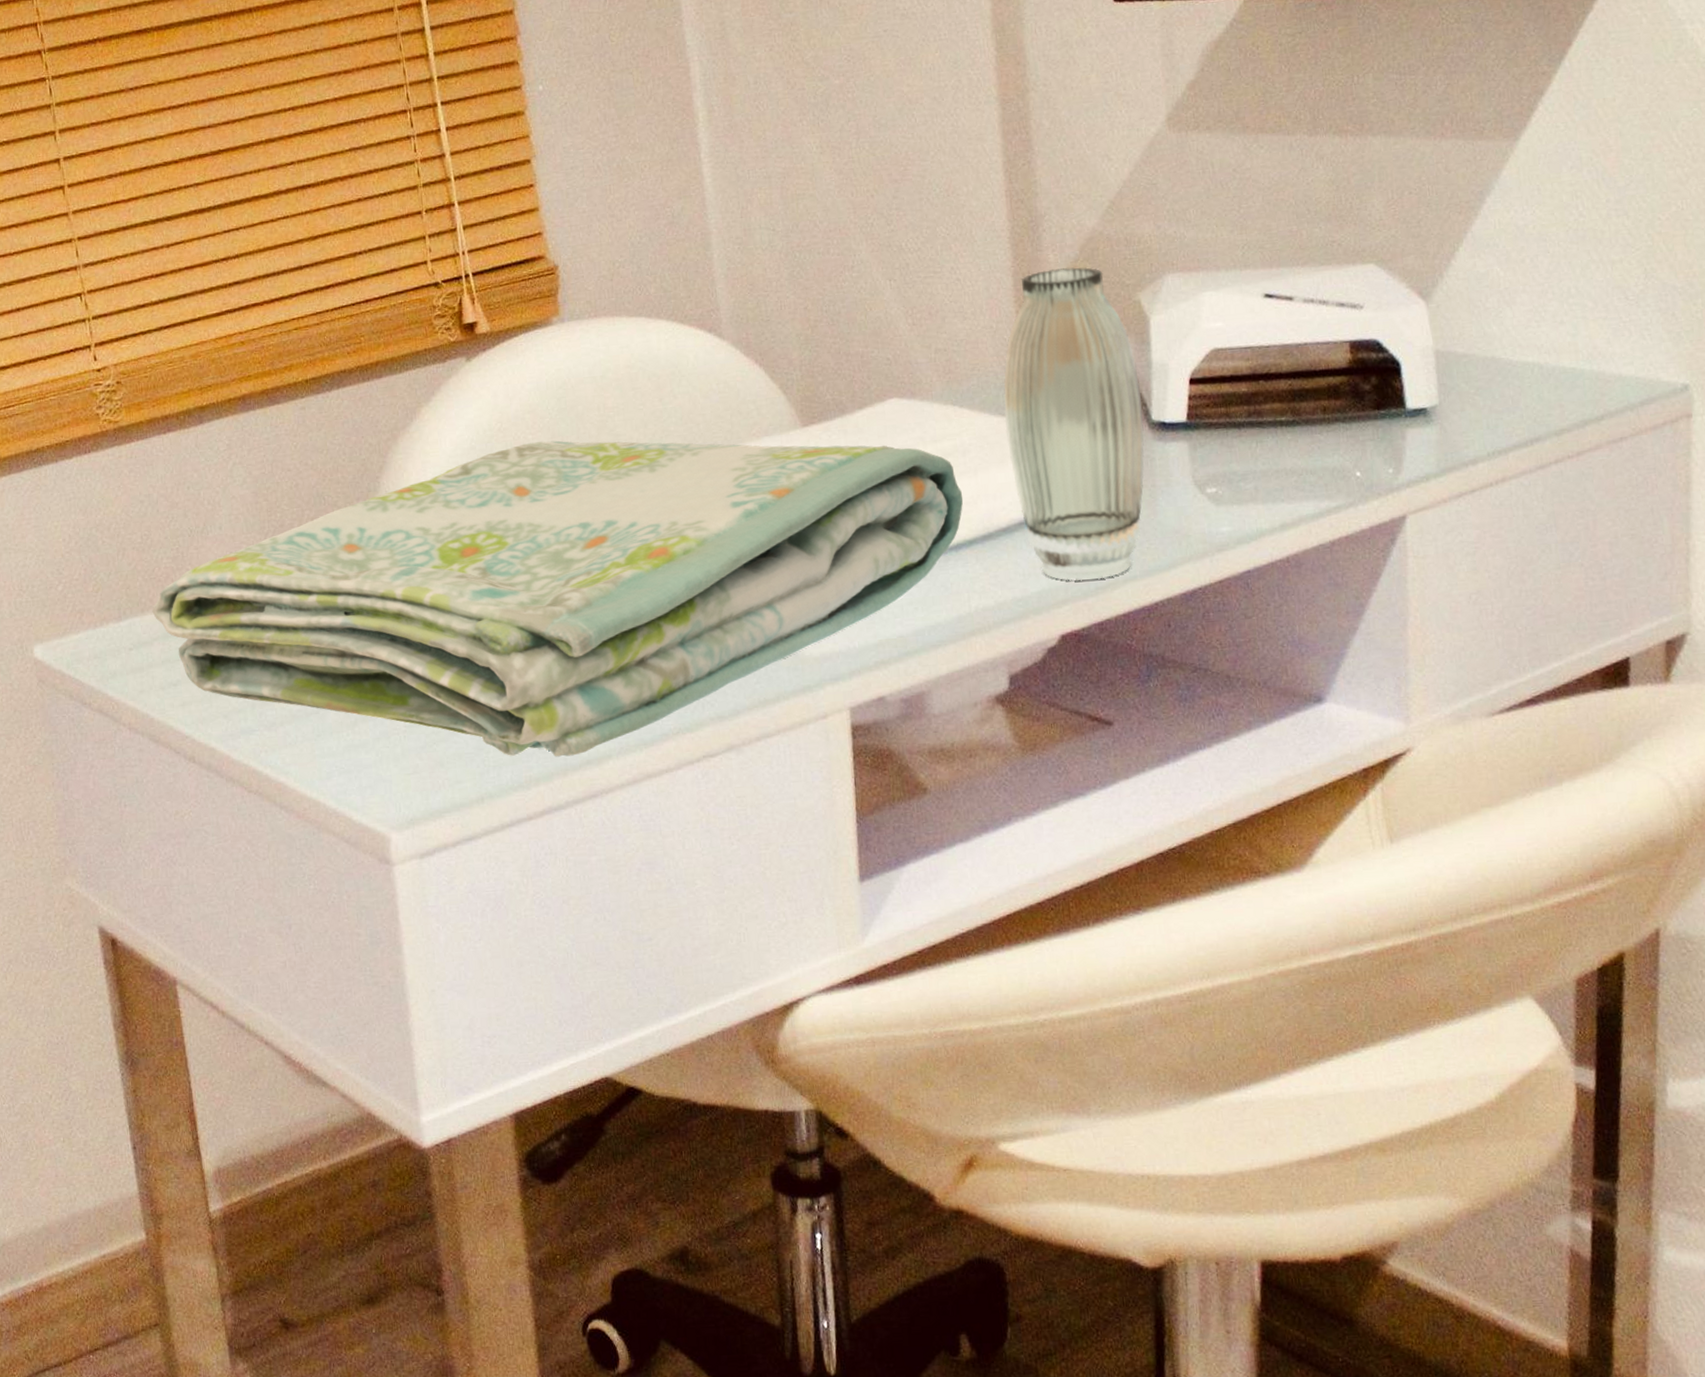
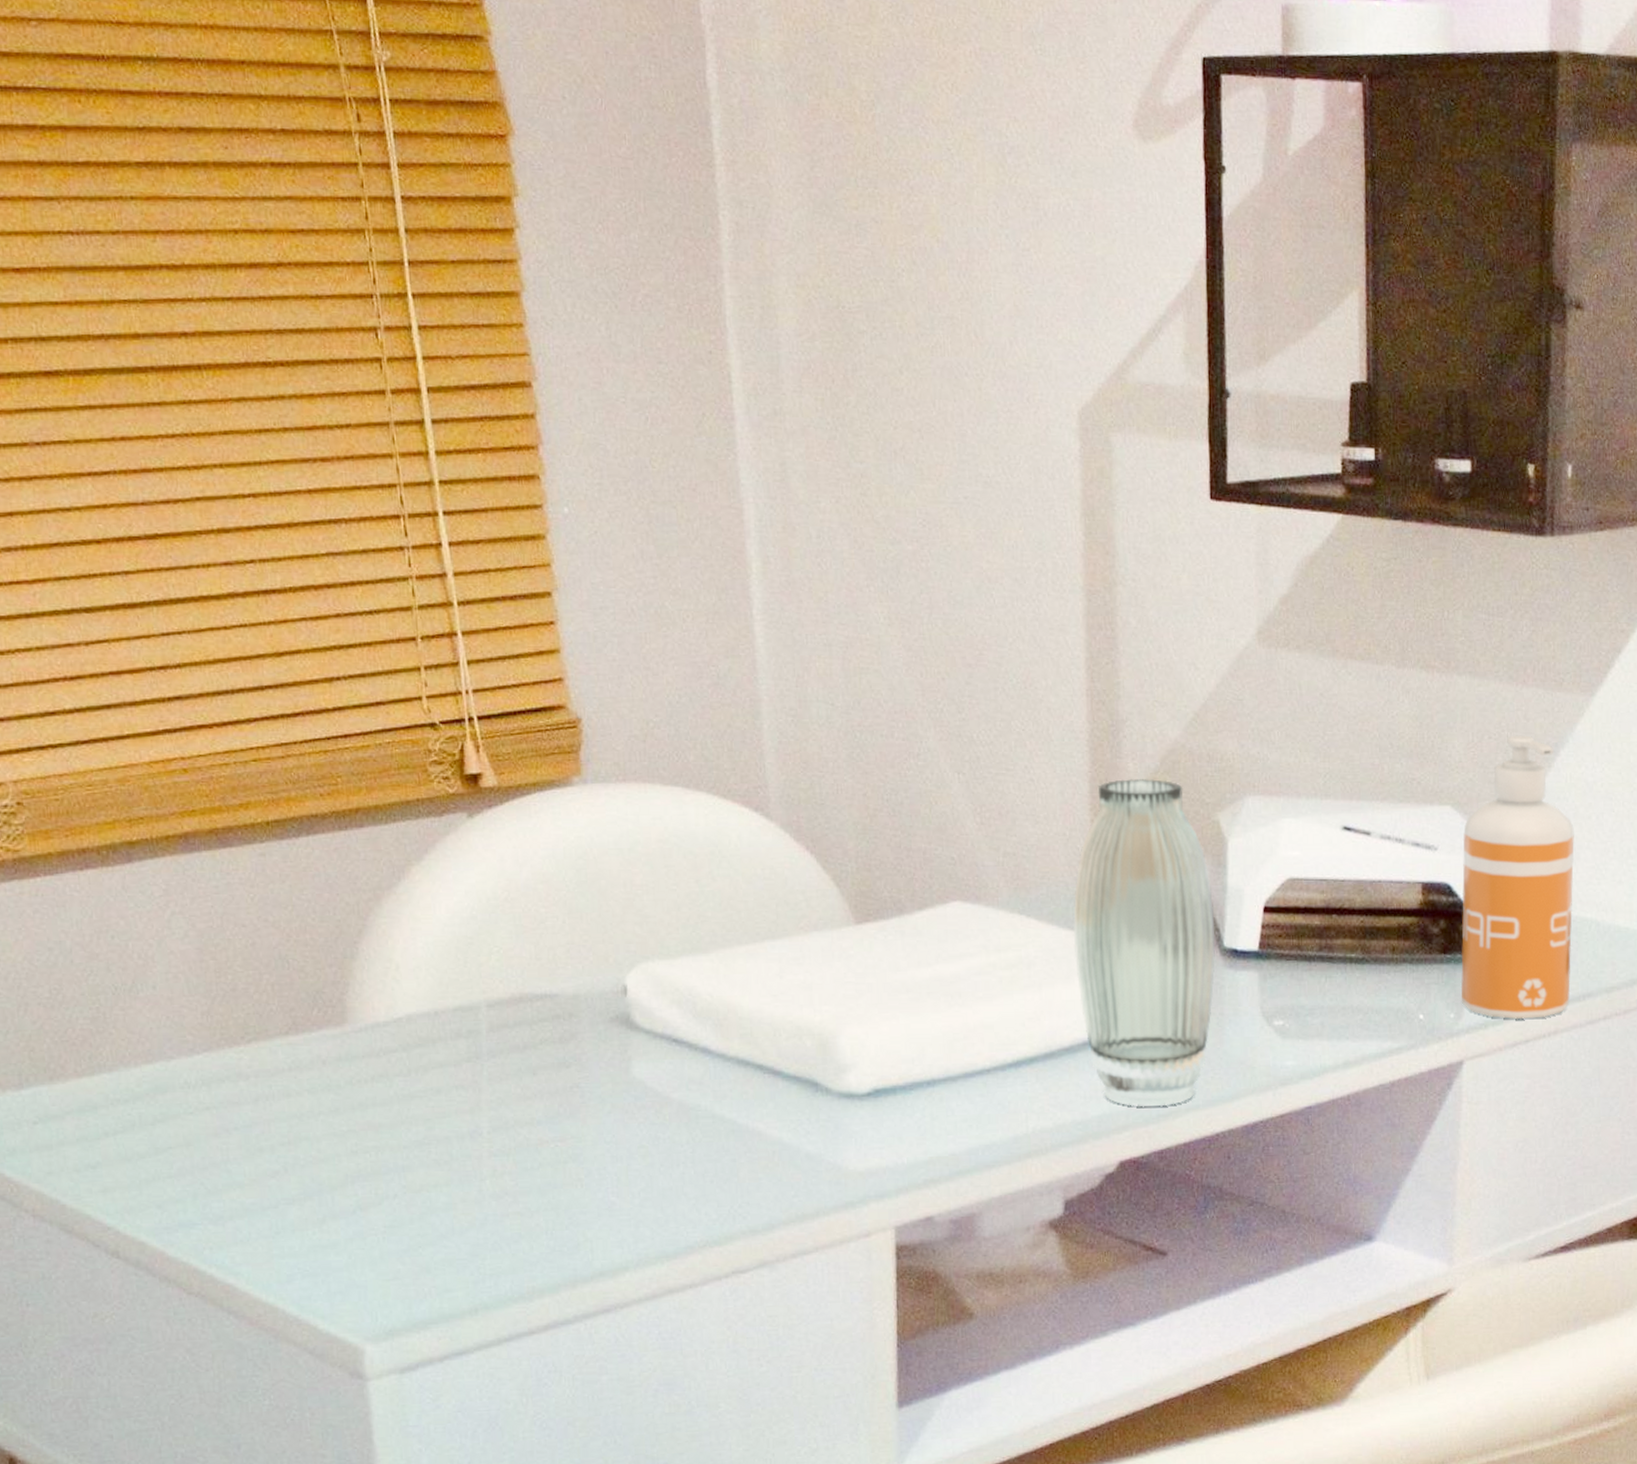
towel: present [152,440,964,757] -> none [63,917,1026,1267]
soap dispenser: none [1389,186,1517,470] -> present [1460,735,1574,1020]

